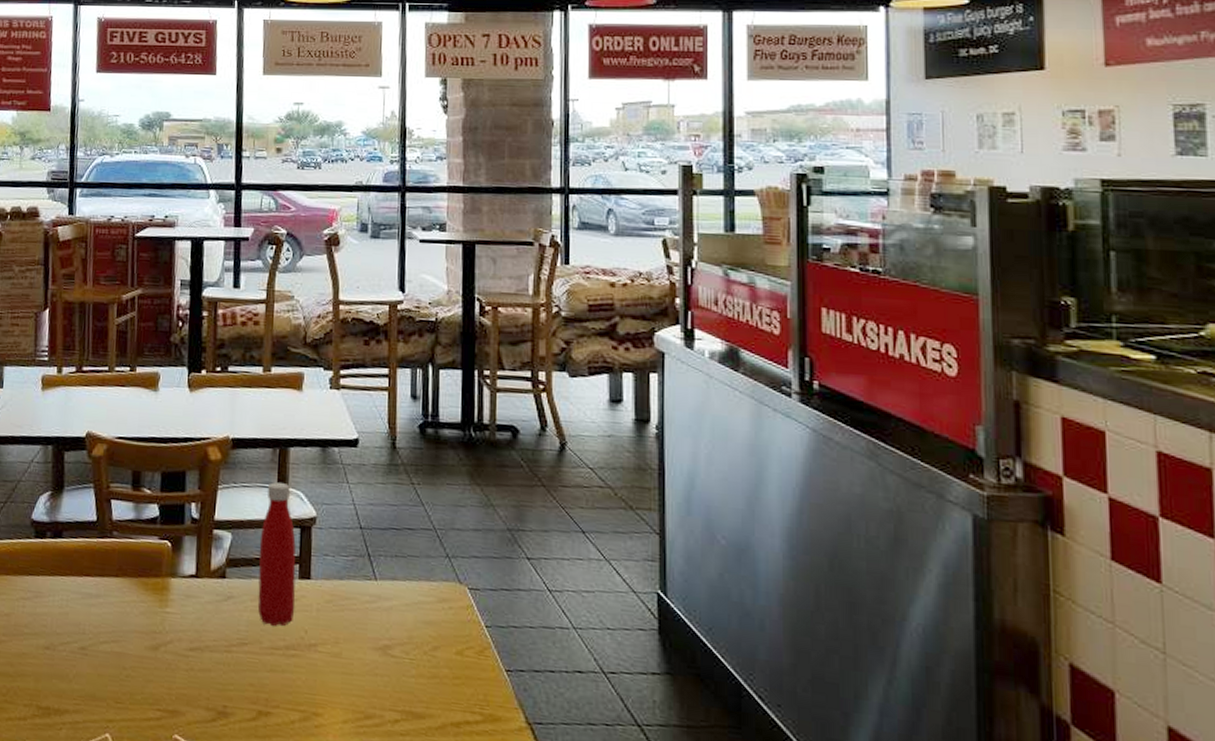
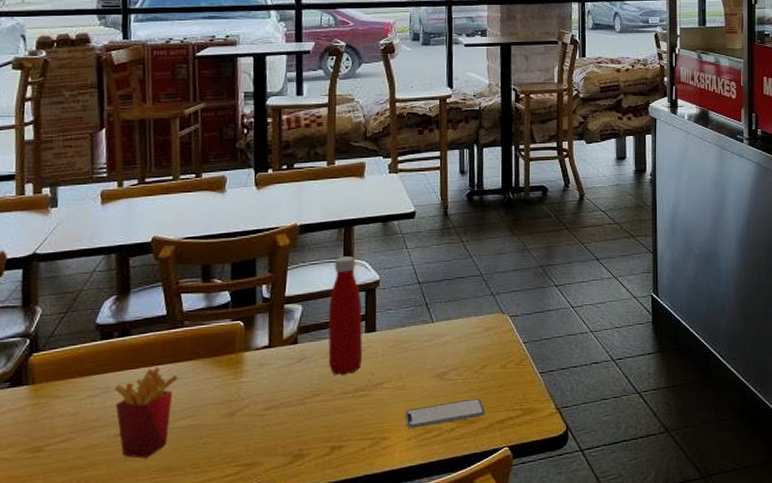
french fries: none [45,578,105,680] -> present [114,367,178,458]
smartphone: none [341,684,437,713] -> present [404,398,486,428]

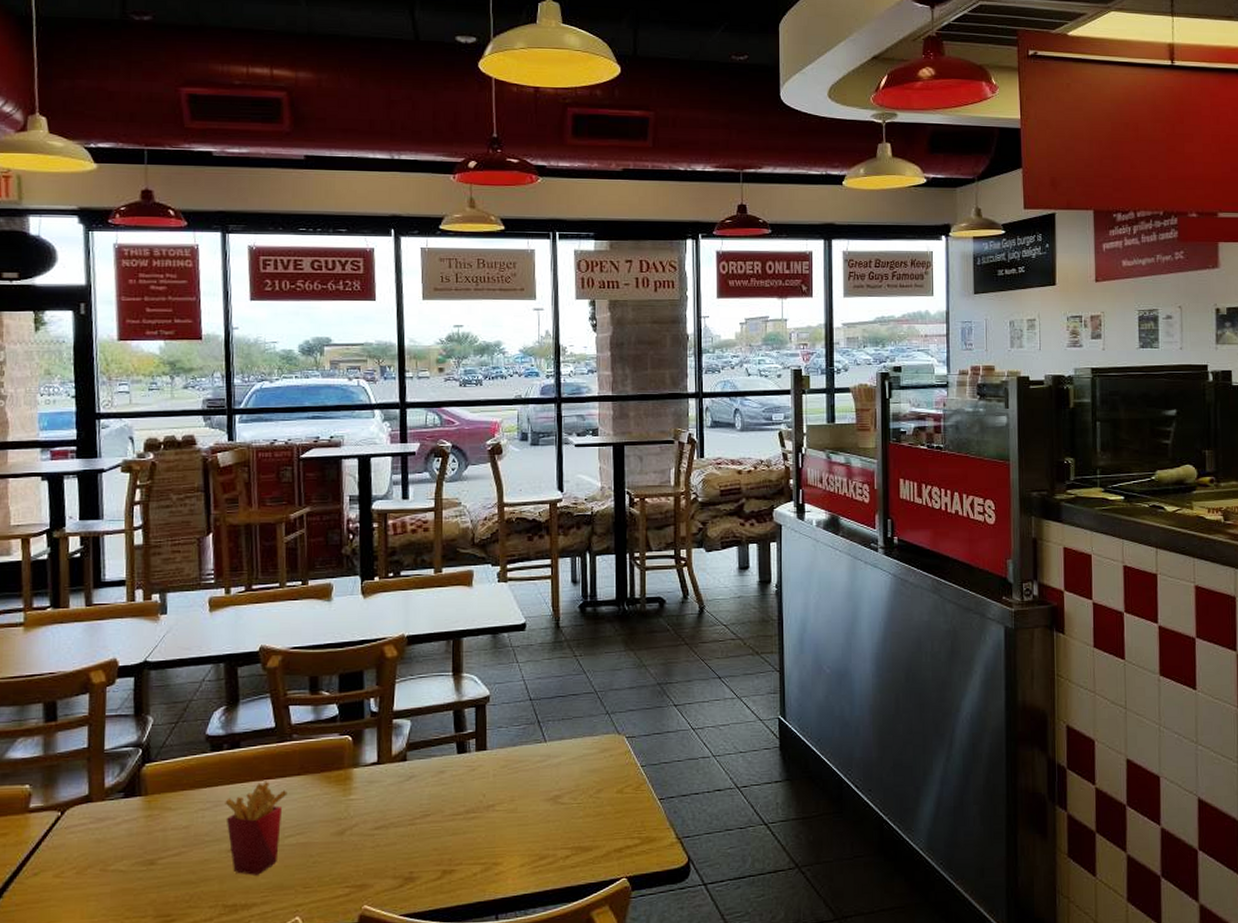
bottle: present [328,256,363,375] -> none [437,670,474,795]
smartphone: present [404,398,486,428] -> none [517,824,602,854]

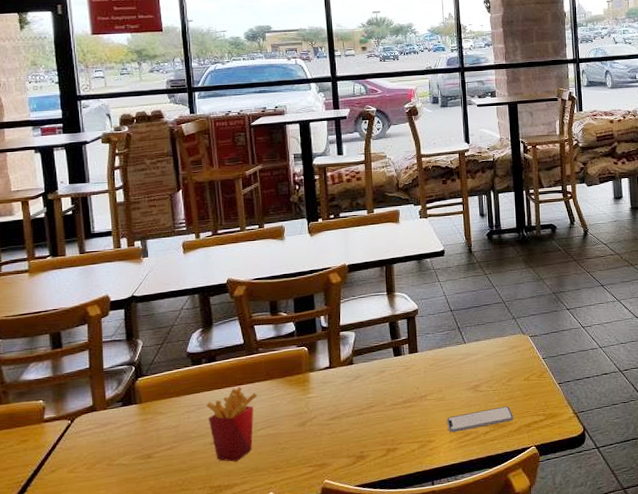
smartphone: none [517,824,602,854] -> present [446,406,514,433]

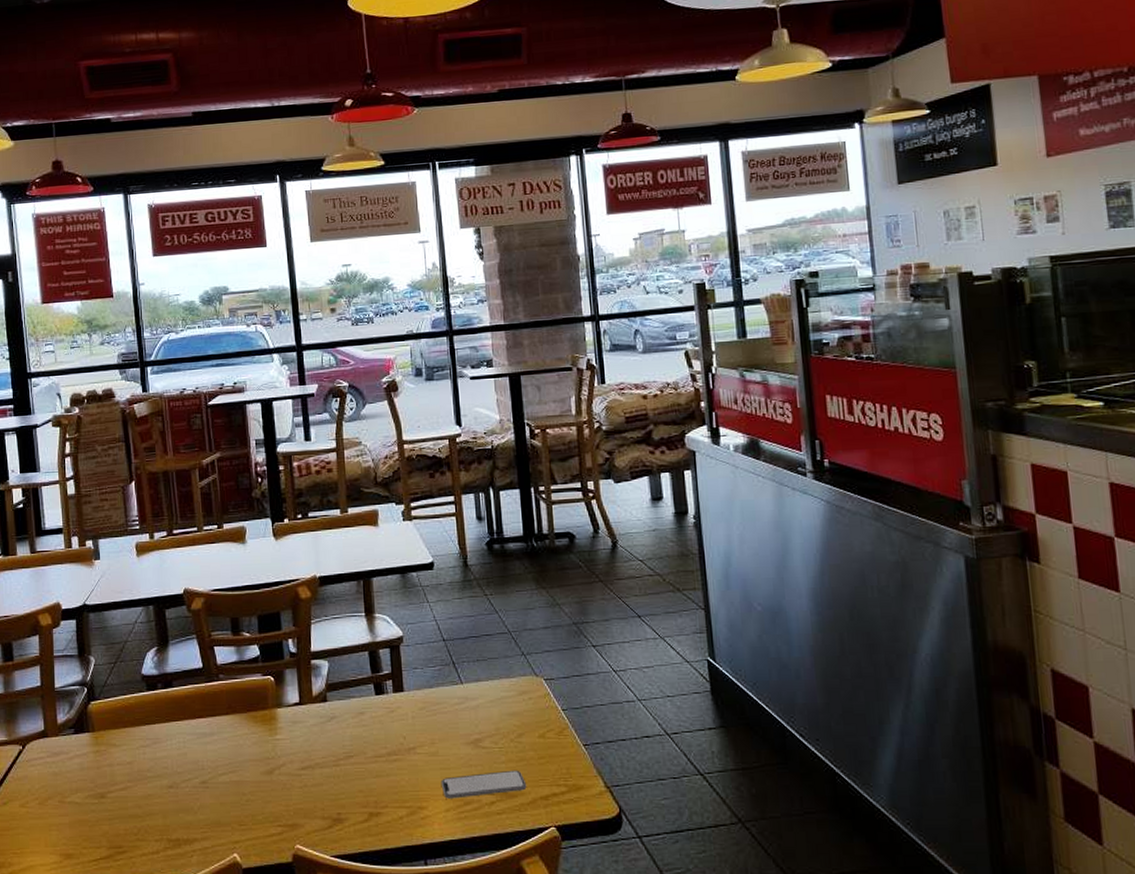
french fries: present [206,386,257,462] -> none [162,720,218,811]

